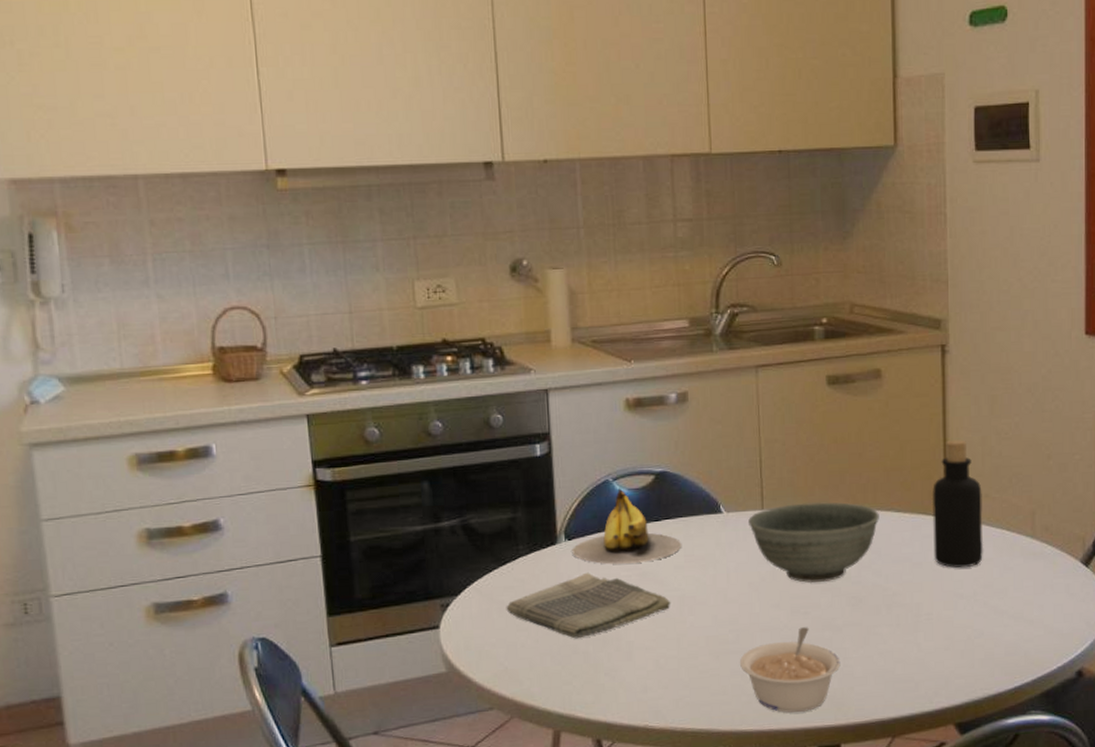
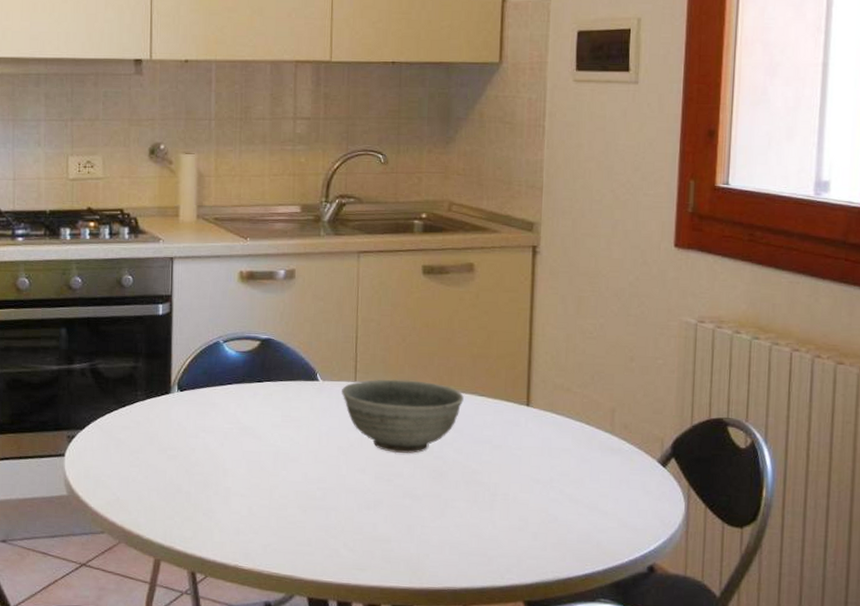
dish towel: present [506,572,671,639] -> none [122,421,267,480]
banana: present [572,488,682,565] -> none [183,350,280,418]
legume: present [740,627,841,713] -> none [325,493,418,571]
bottle: present [931,440,984,568] -> none [513,334,564,455]

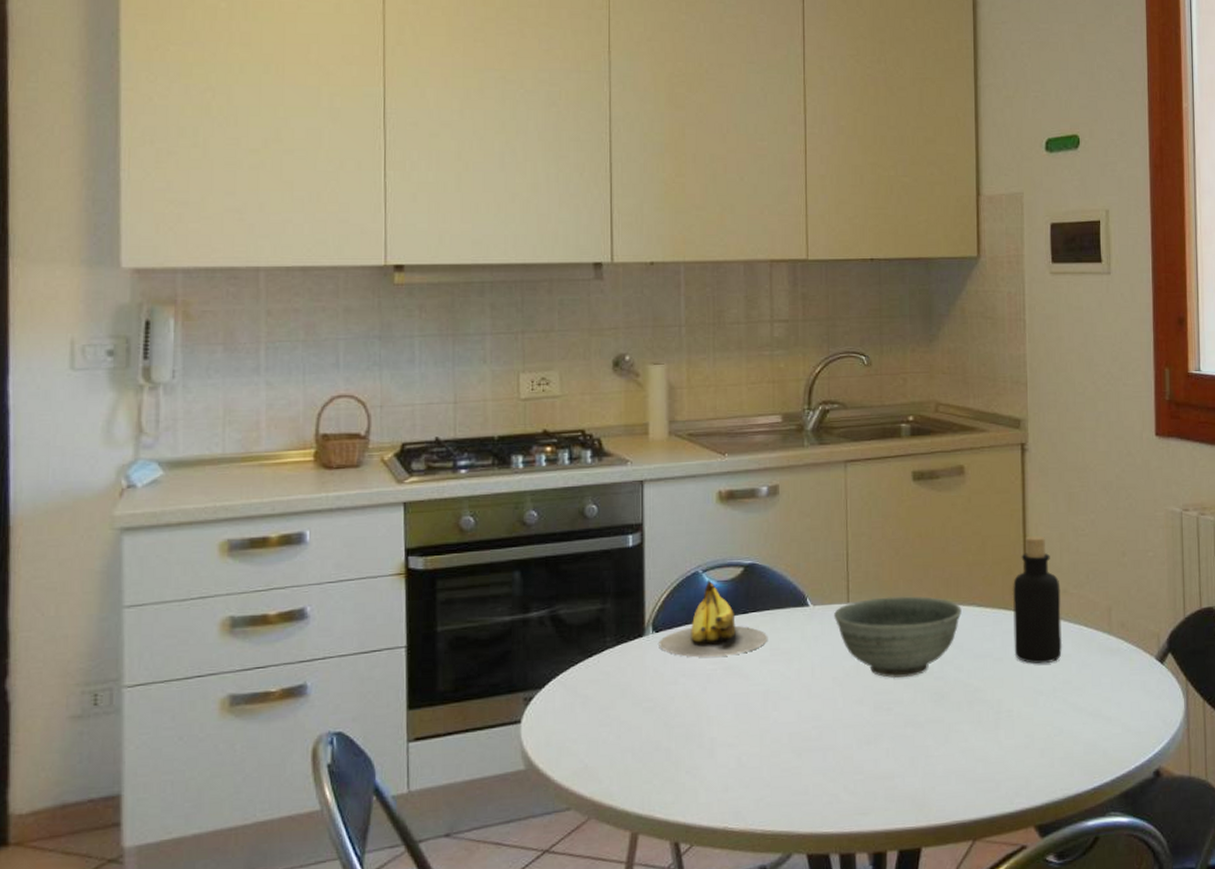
banana: none [183,350,280,418] -> present [659,580,768,658]
bottle: none [513,334,564,455] -> present [1012,536,1063,664]

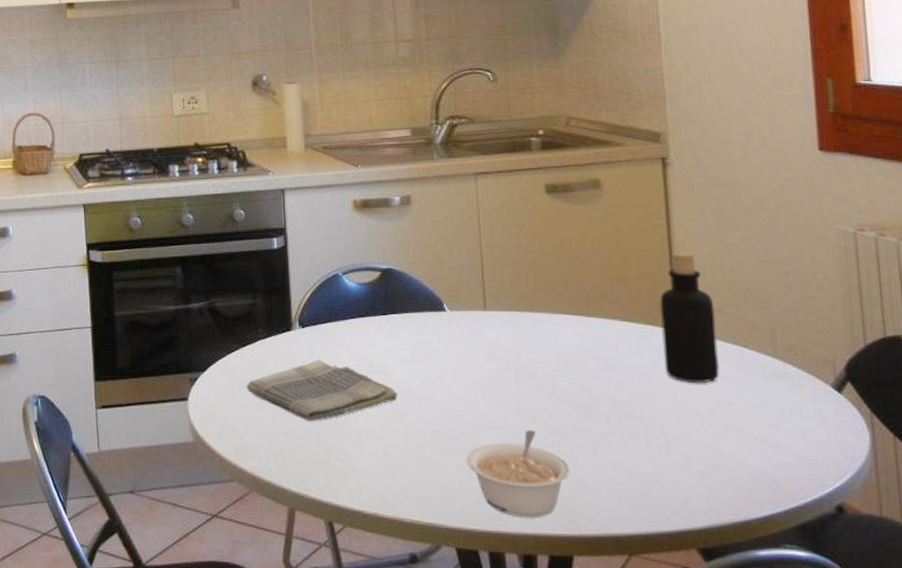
dish towel: none [590,665,756,735] -> present [246,359,398,422]
banana: present [659,580,768,658] -> none [305,282,408,354]
legume: none [822,724,922,814] -> present [467,430,570,517]
bowl: present [834,596,962,678] -> none [472,306,605,386]

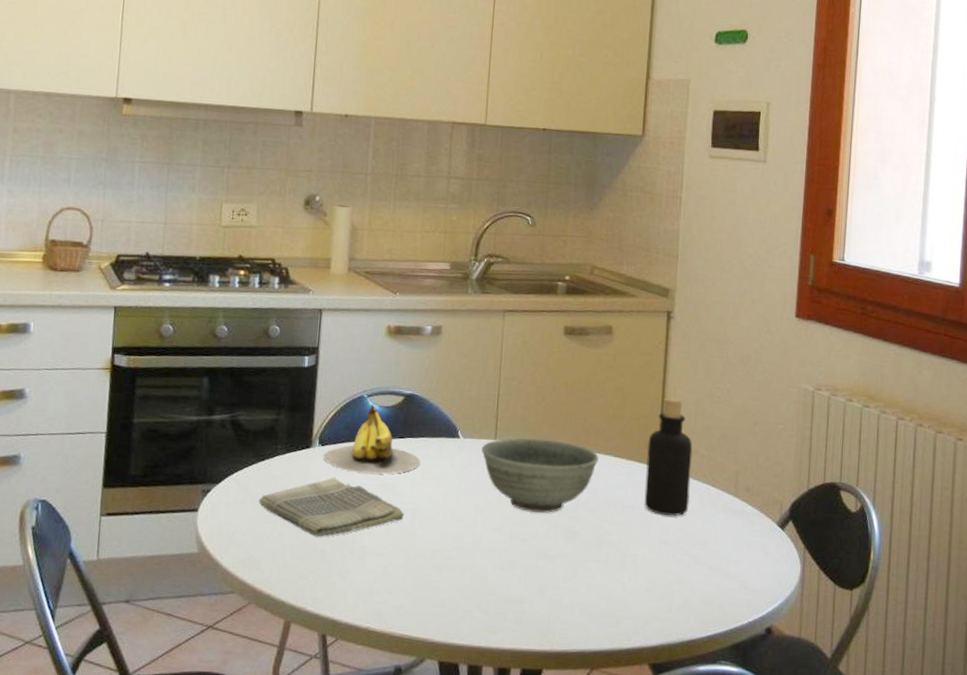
banana: none [305,282,408,354] -> present [323,404,421,475]
legume: present [467,430,570,517] -> none [459,553,551,633]
bowl: none [472,306,605,386] -> present [482,438,599,513]

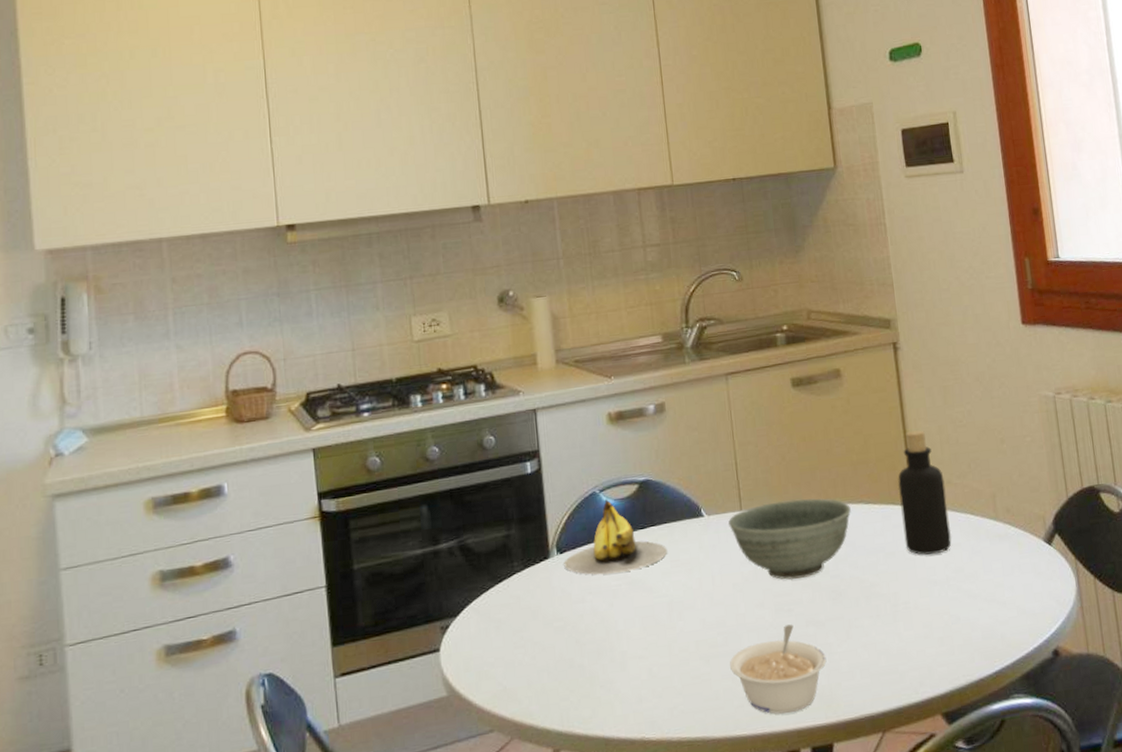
dish towel: present [258,477,405,537] -> none [503,584,661,653]
legume: none [459,553,551,633] -> present [730,624,827,714]

